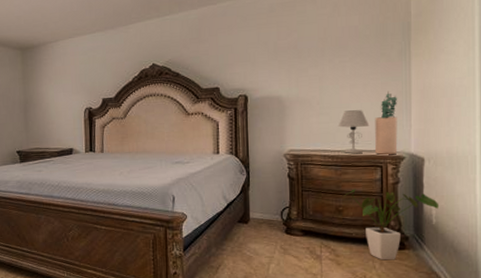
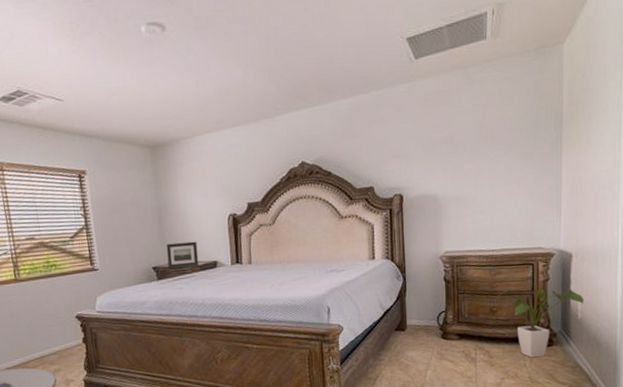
picture frame: none [29,130,57,153] -> present [166,241,199,269]
table lamp: present [338,110,370,154] -> none [492,206,523,253]
vase: present [374,91,398,155] -> none [526,186,549,253]

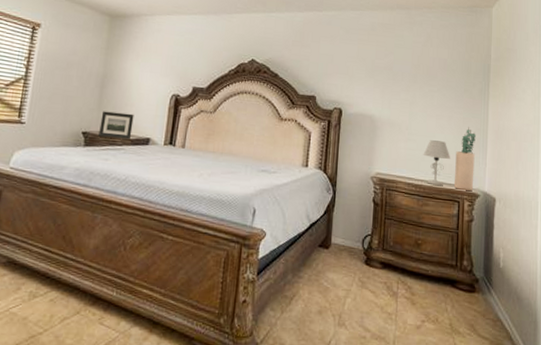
table lamp: none [492,206,523,253] -> present [423,140,451,186]
house plant: present [497,288,585,358] -> none [423,222,507,304]
vase: none [526,186,549,253] -> present [453,127,477,192]

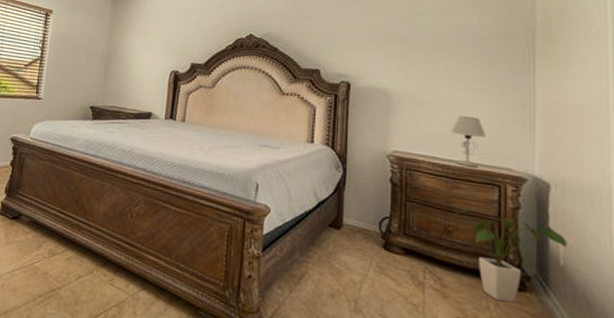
picture frame: present [98,111,134,140] -> none [105,87,137,114]
house plant: none [423,222,507,304] -> present [453,207,568,303]
vase: present [453,127,477,192] -> none [492,101,520,175]

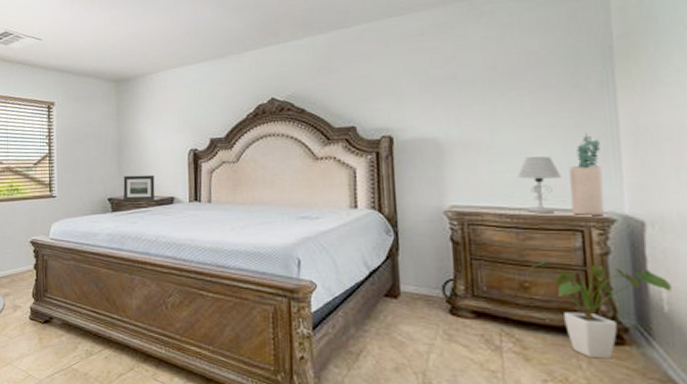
picture frame: none [105,87,137,114] -> present [123,175,156,201]
vase: none [492,101,520,175] -> present [569,133,605,217]

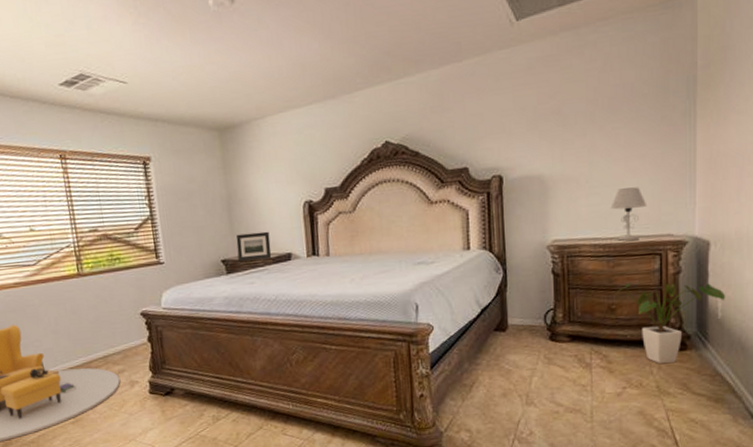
vase: present [569,133,605,217] -> none [652,163,681,241]

